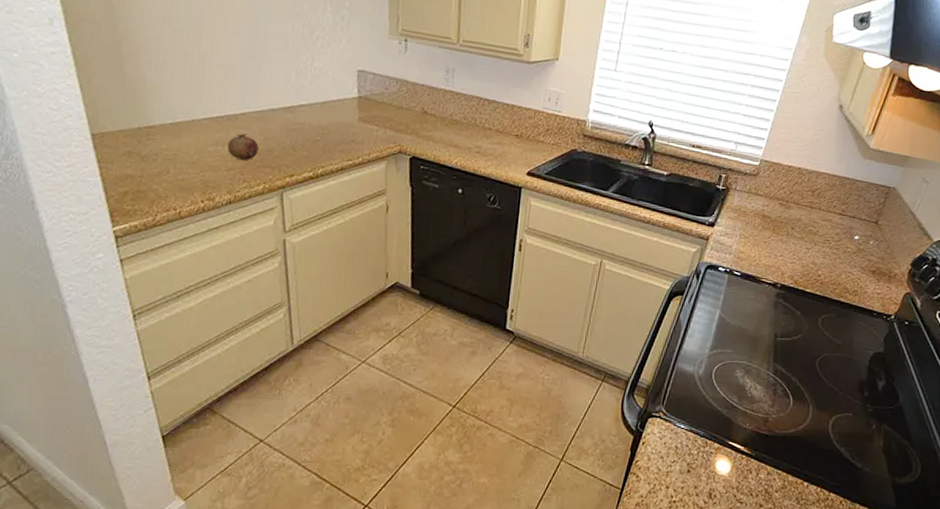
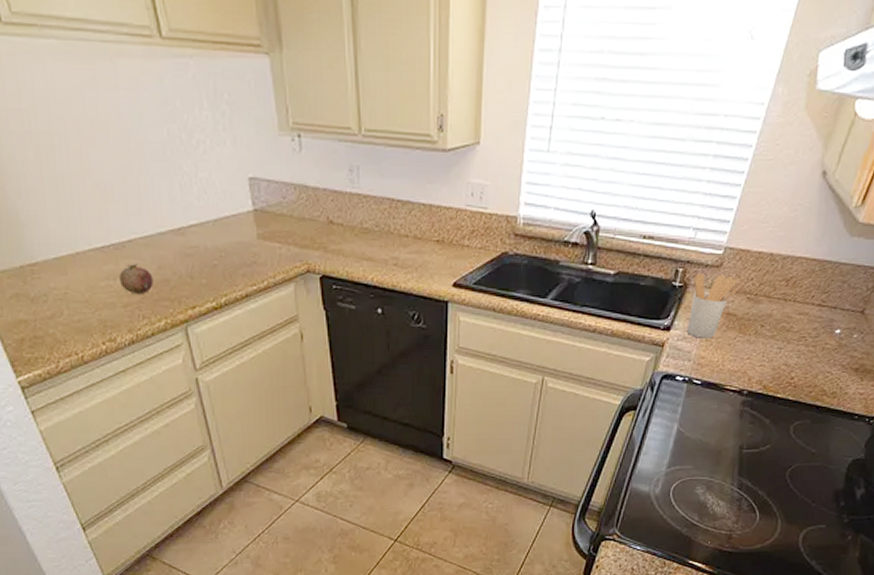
utensil holder: none [728,180,772,236] -> present [686,273,738,338]

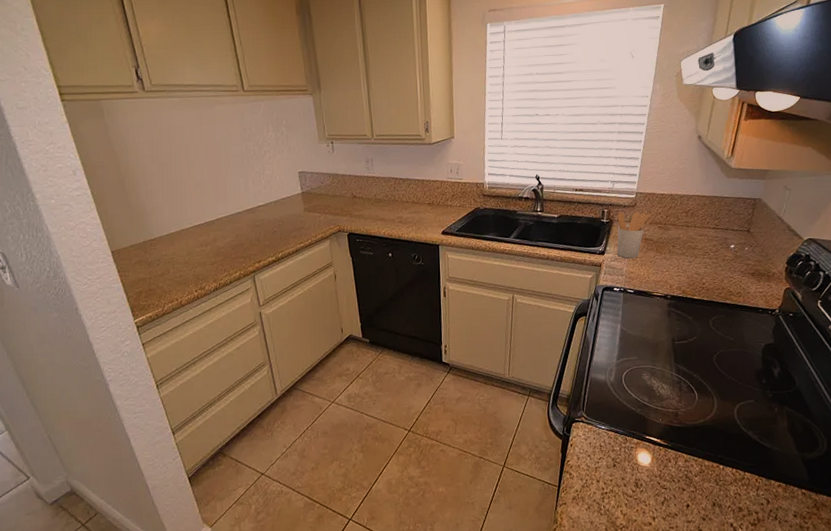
fruit: present [119,264,154,295] -> none [210,234,232,256]

